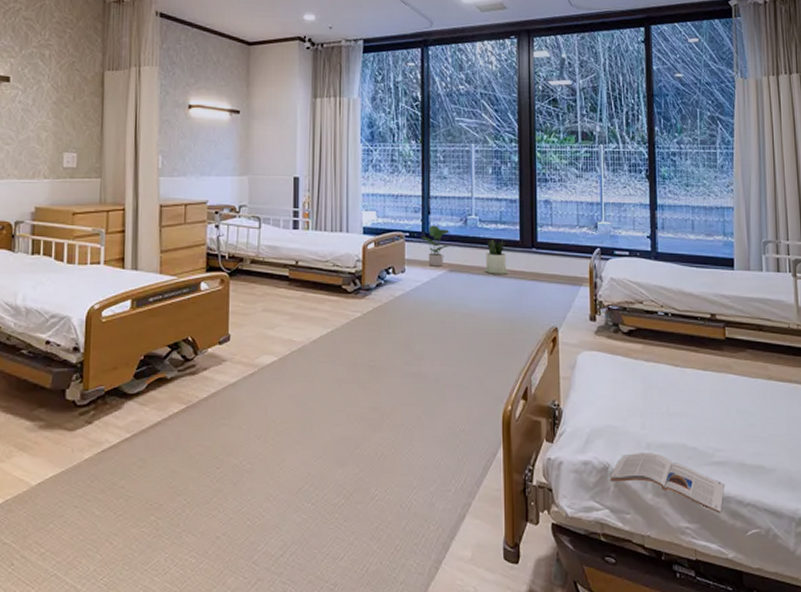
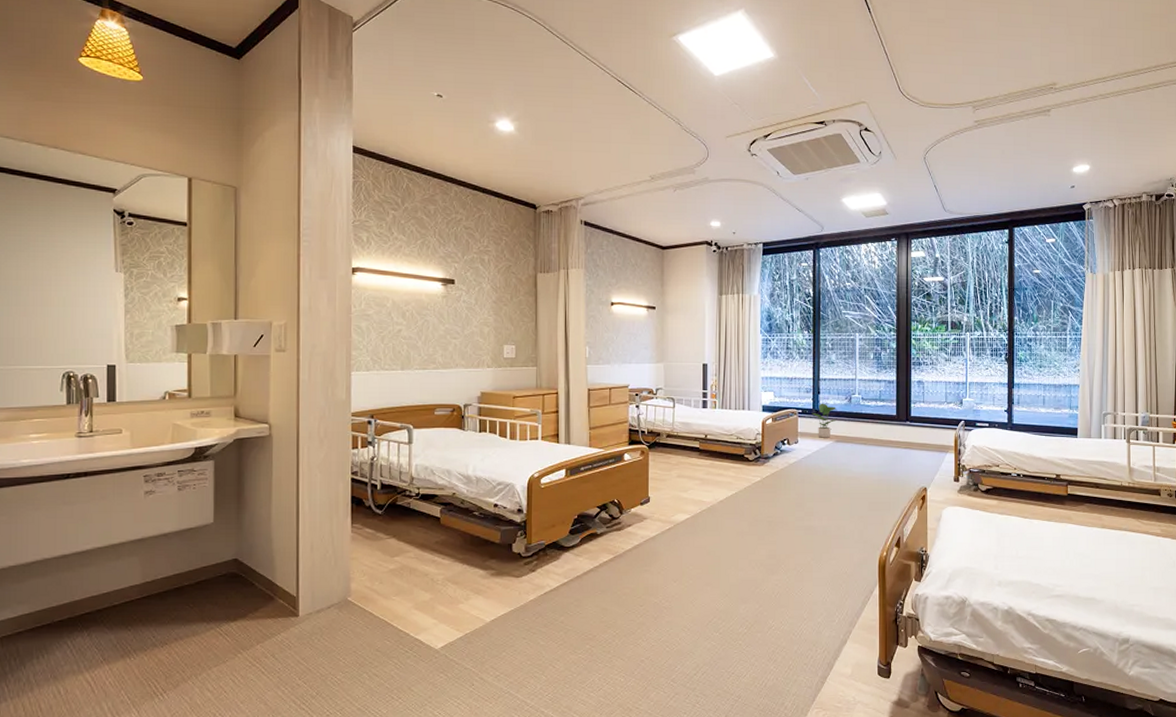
planter: present [484,240,508,274] -> none [865,415,886,444]
magazine: present [610,452,724,514] -> none [967,588,1061,636]

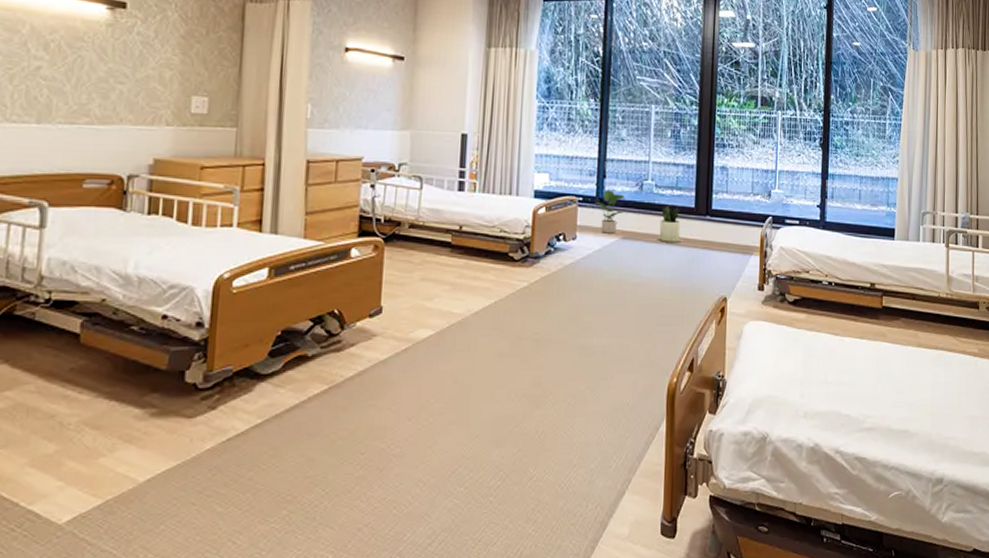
planter: none [865,415,886,444] -> present [657,206,681,243]

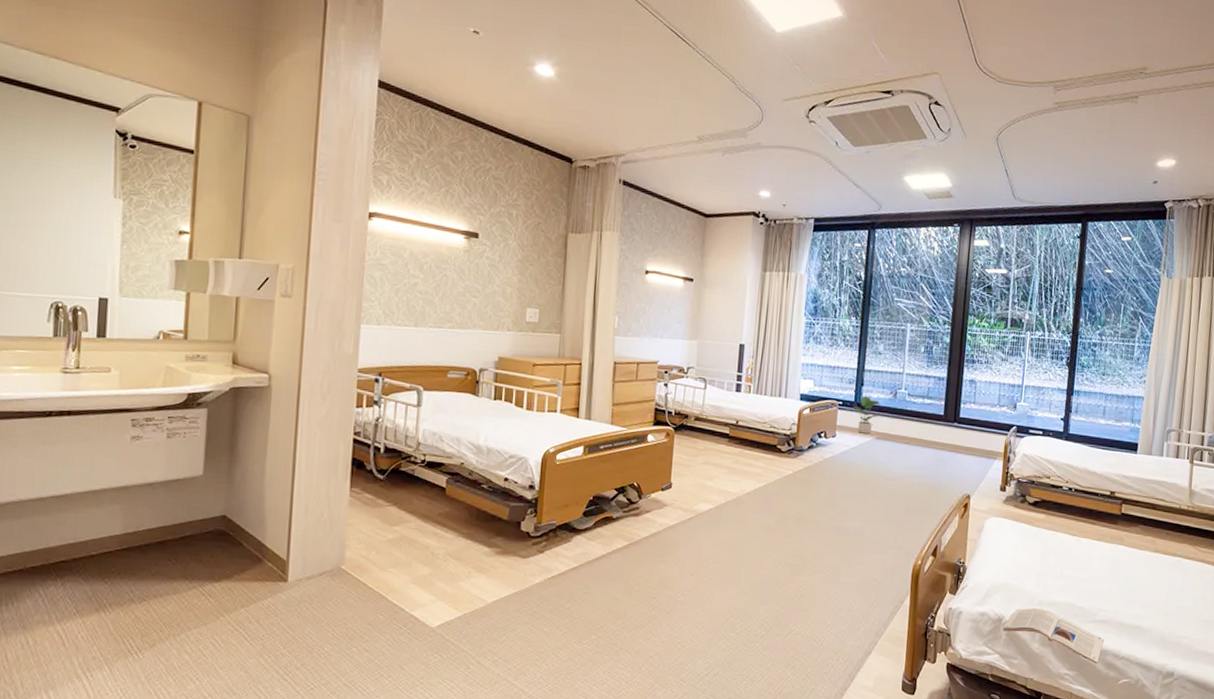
planter: present [657,206,681,243] -> none [908,412,930,445]
magazine: none [768,420,872,478] -> present [1003,607,1104,664]

